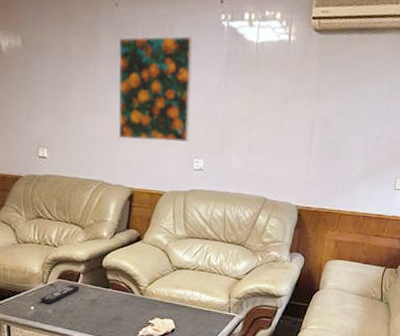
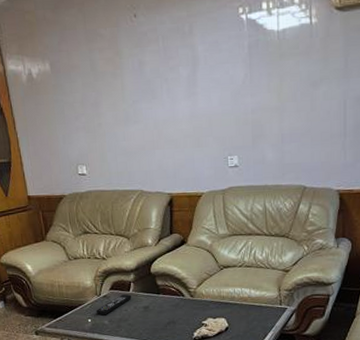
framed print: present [118,35,193,143] -> none [141,35,221,146]

